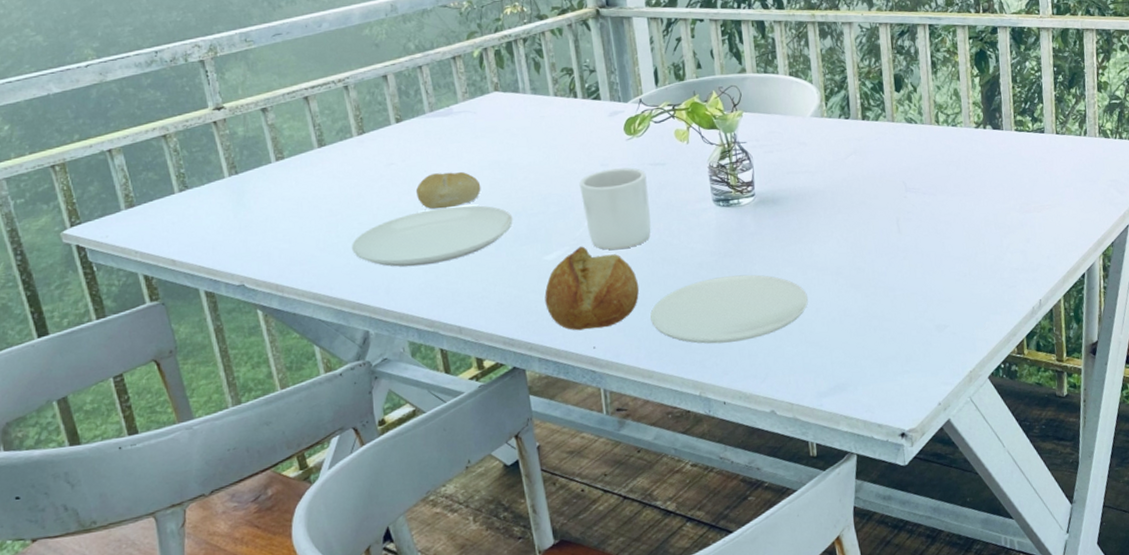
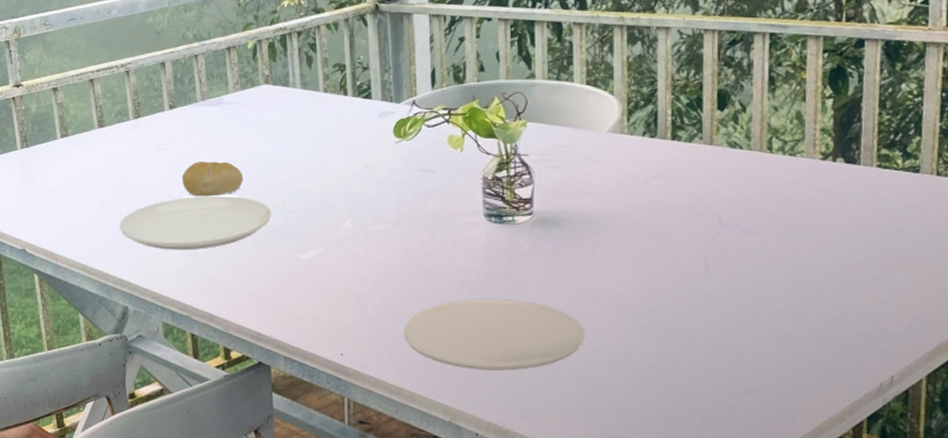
bread roll: present [544,246,640,331] -> none [296,248,395,336]
mug: present [579,167,651,250] -> none [341,172,413,257]

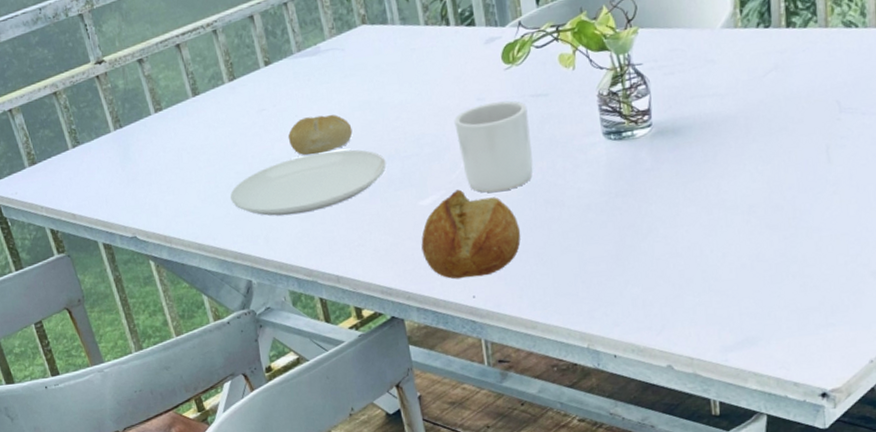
bread roll: none [296,248,395,336] -> present [421,189,521,279]
mug: none [341,172,413,257] -> present [454,100,533,193]
plate: present [404,298,586,371] -> none [533,216,714,293]

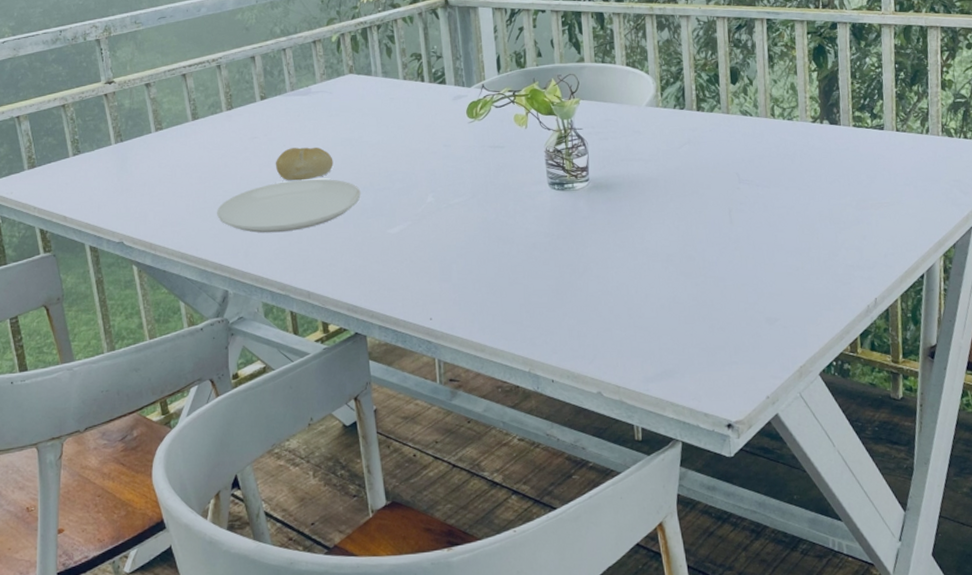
bread roll: present [421,189,521,279] -> none [387,222,475,302]
mug: present [454,100,533,193] -> none [423,149,489,227]

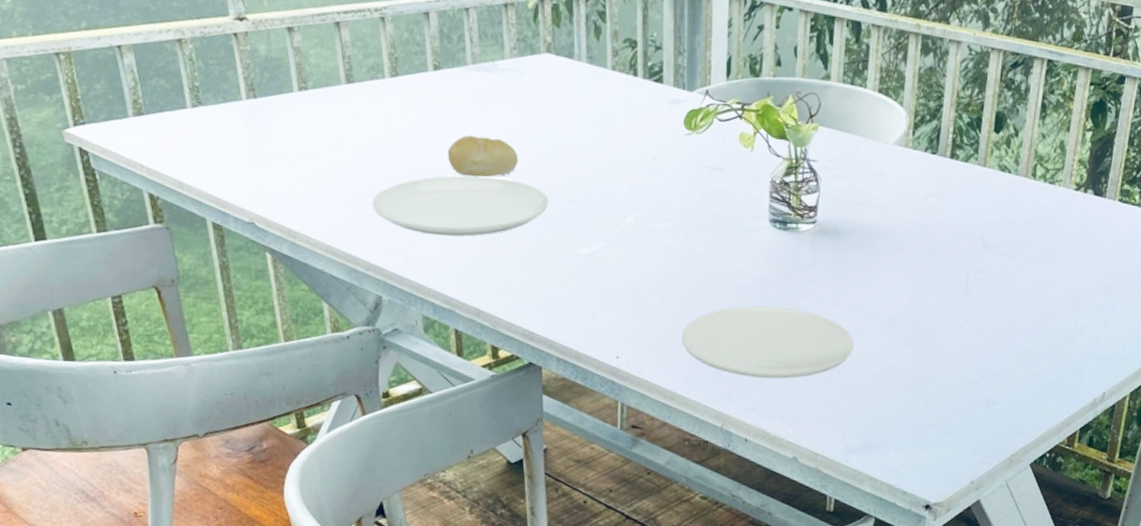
plate: none [485,257,639,323] -> present [682,305,855,379]

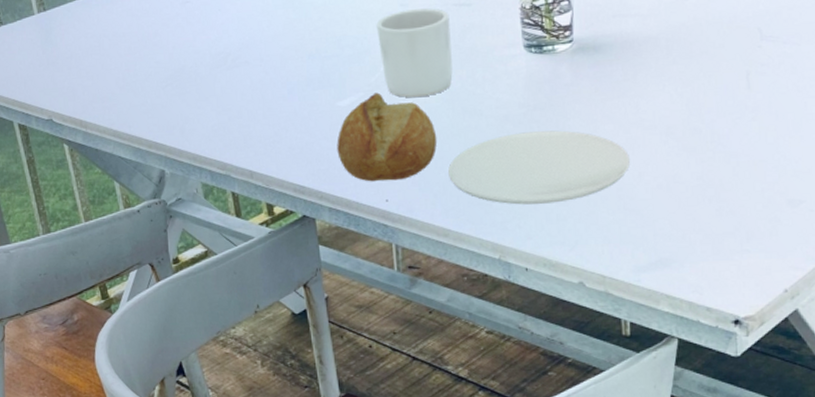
plate: present [371,175,549,236] -> none [148,46,306,108]
bread roll: present [447,135,519,177] -> none [210,10,275,50]
bread roll: none [572,245,675,338] -> present [337,92,437,182]
mug: none [626,164,701,257] -> present [376,8,453,98]

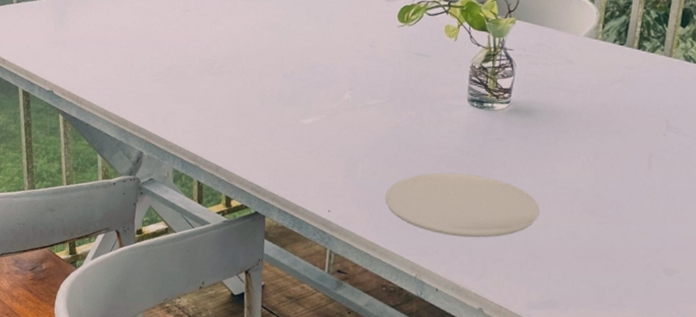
bread roll: present [337,92,437,182] -> none [294,117,381,196]
mug: present [376,8,453,98] -> none [345,51,410,128]

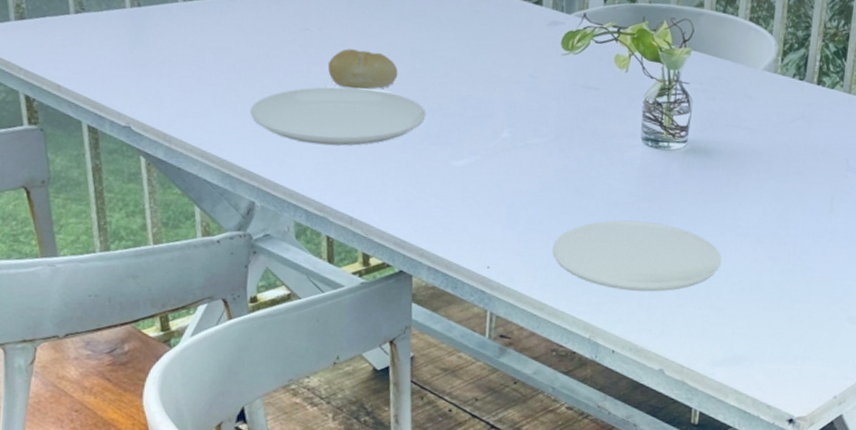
plate: none [141,57,281,106] -> present [249,86,426,146]
bread roll: none [203,25,259,59] -> present [327,49,398,89]

